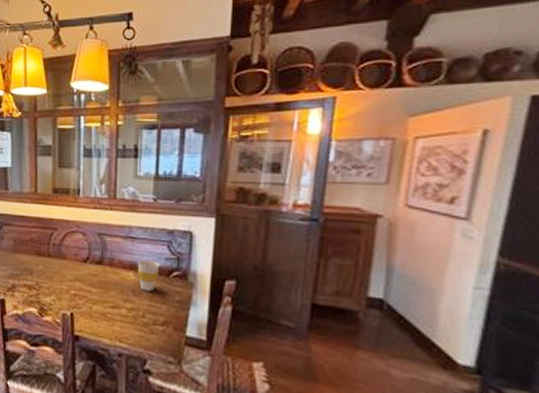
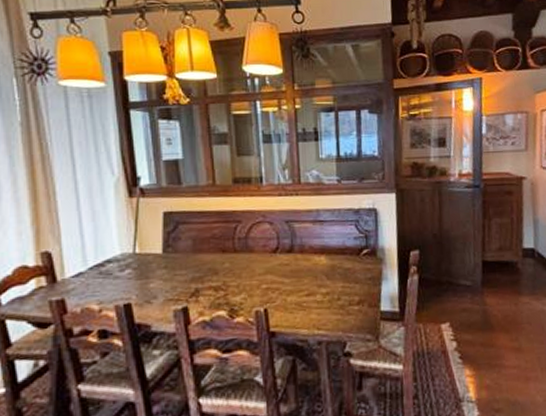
cup: present [137,260,160,291] -> none [328,241,350,273]

